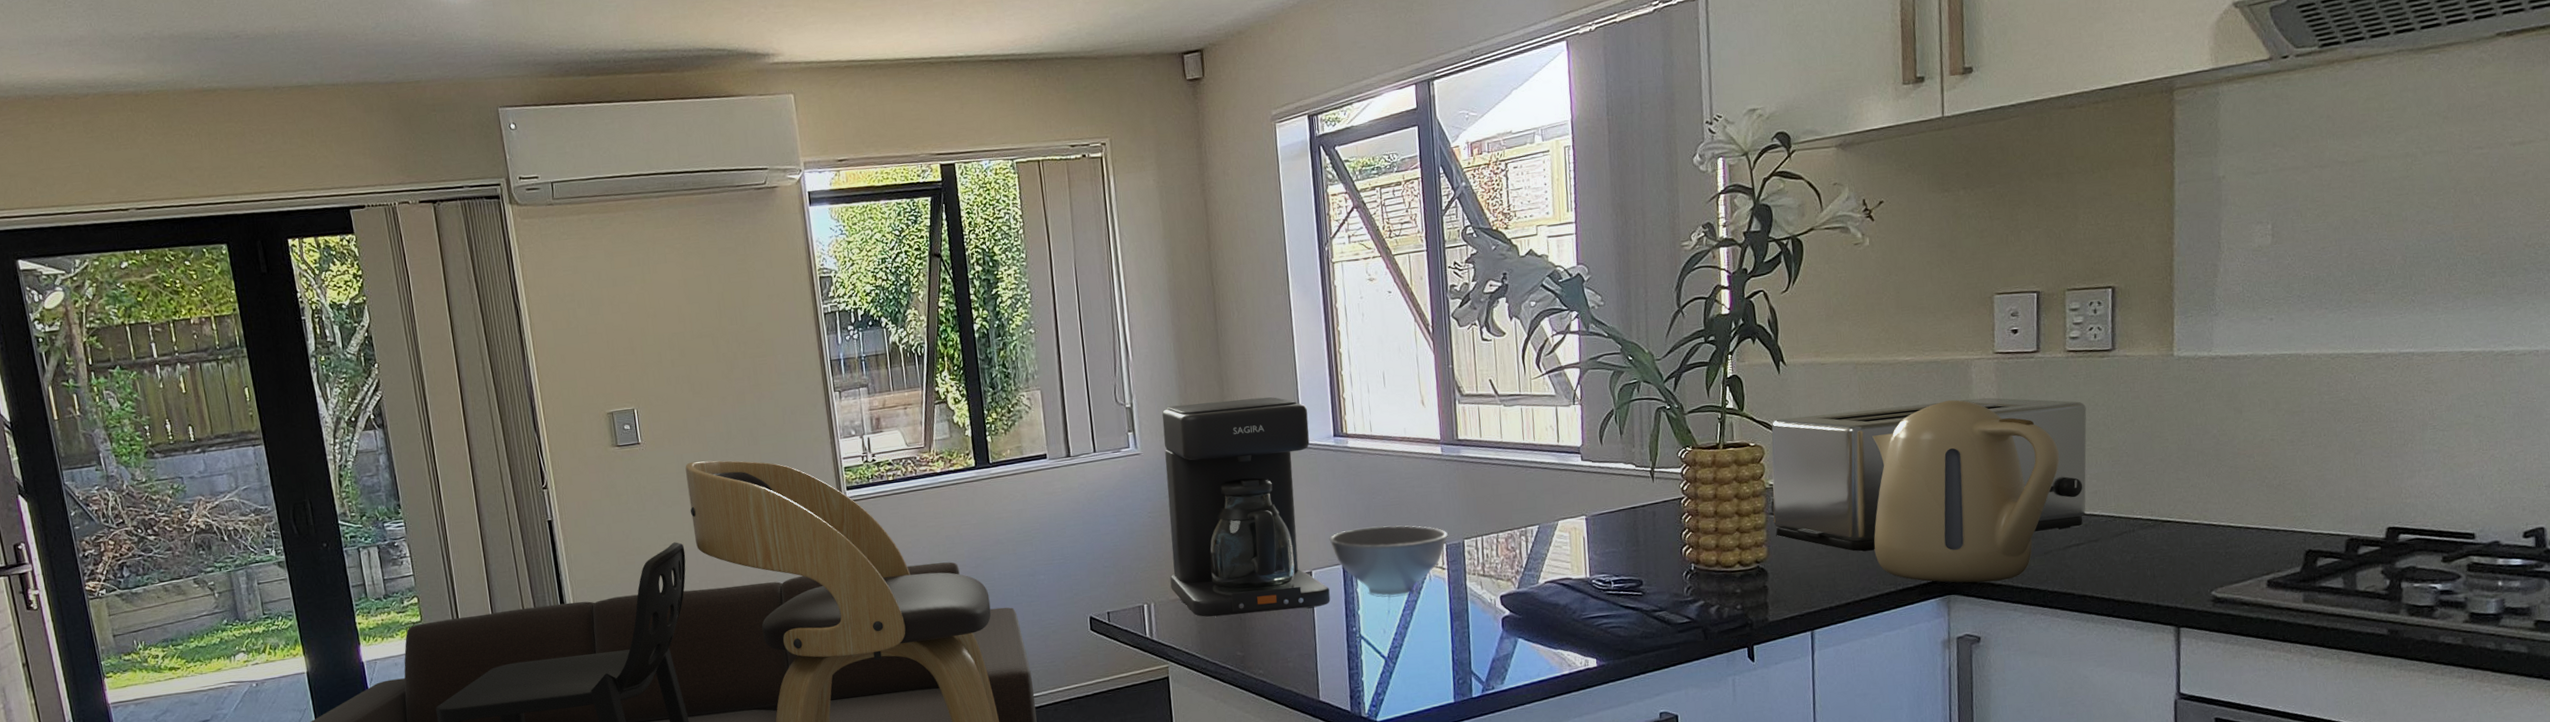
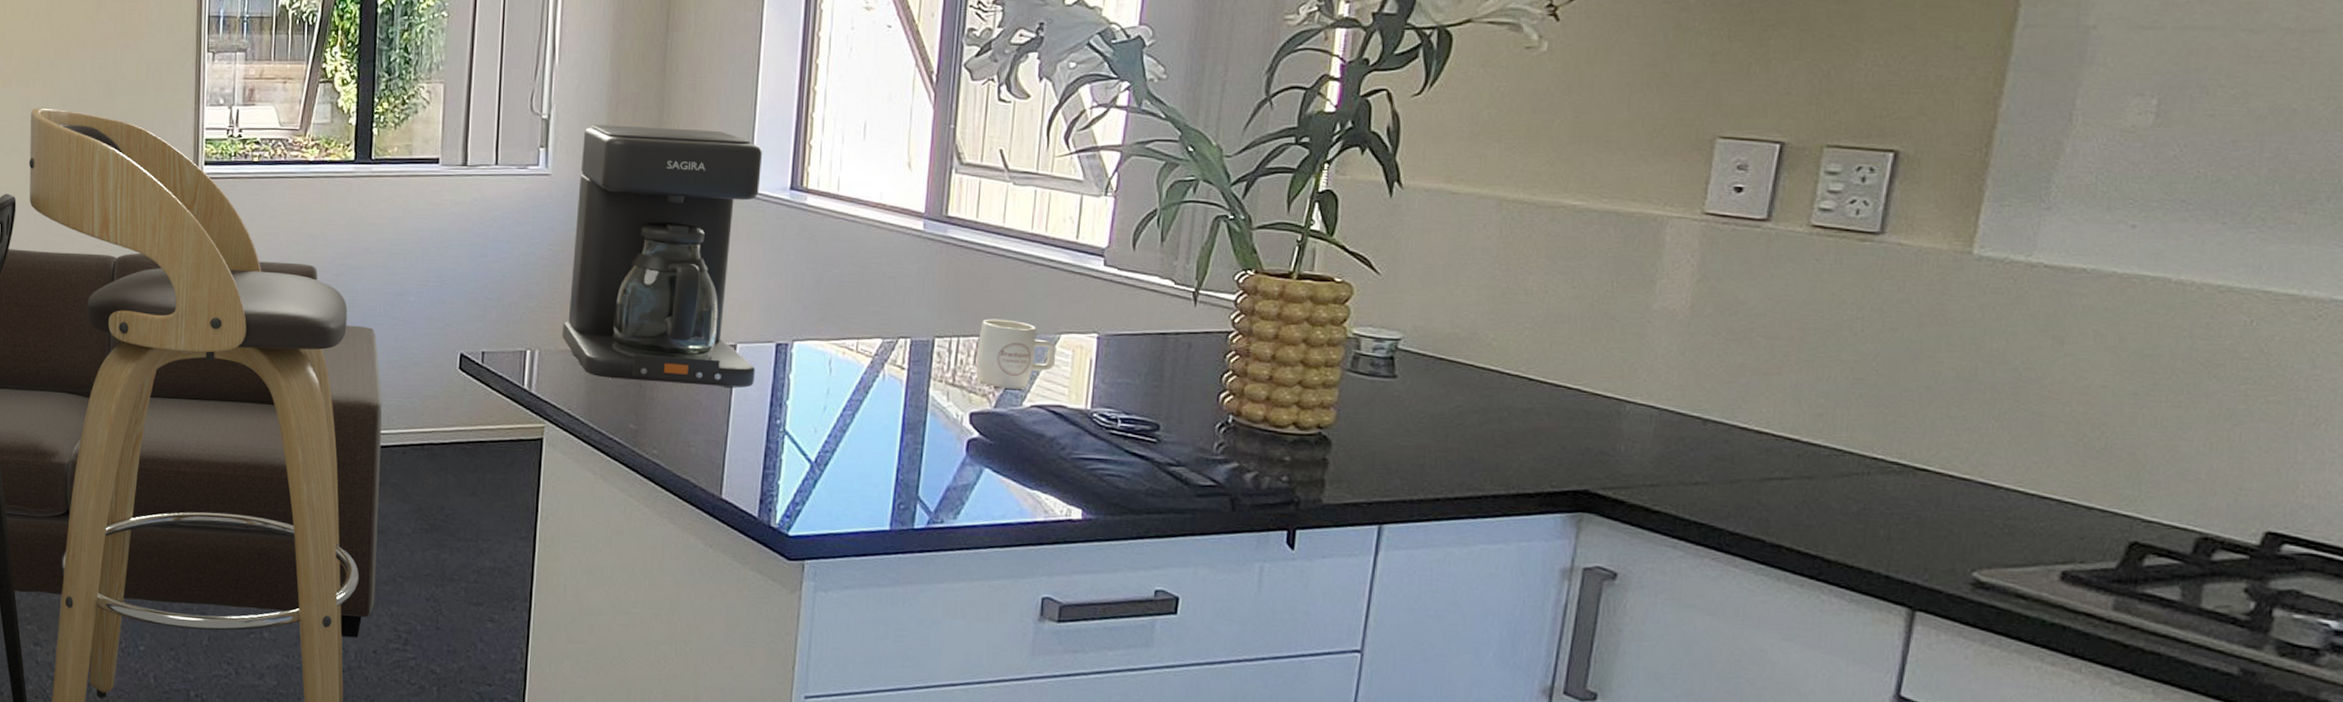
bowl: present [1329,525,1448,596] -> none [764,303,915,391]
mug: none [1497,515,1558,572] -> present [976,318,1057,389]
toaster: present [1771,397,2087,552] -> none [1350,254,1827,456]
kettle: present [1872,399,2060,583] -> none [1485,264,1776,507]

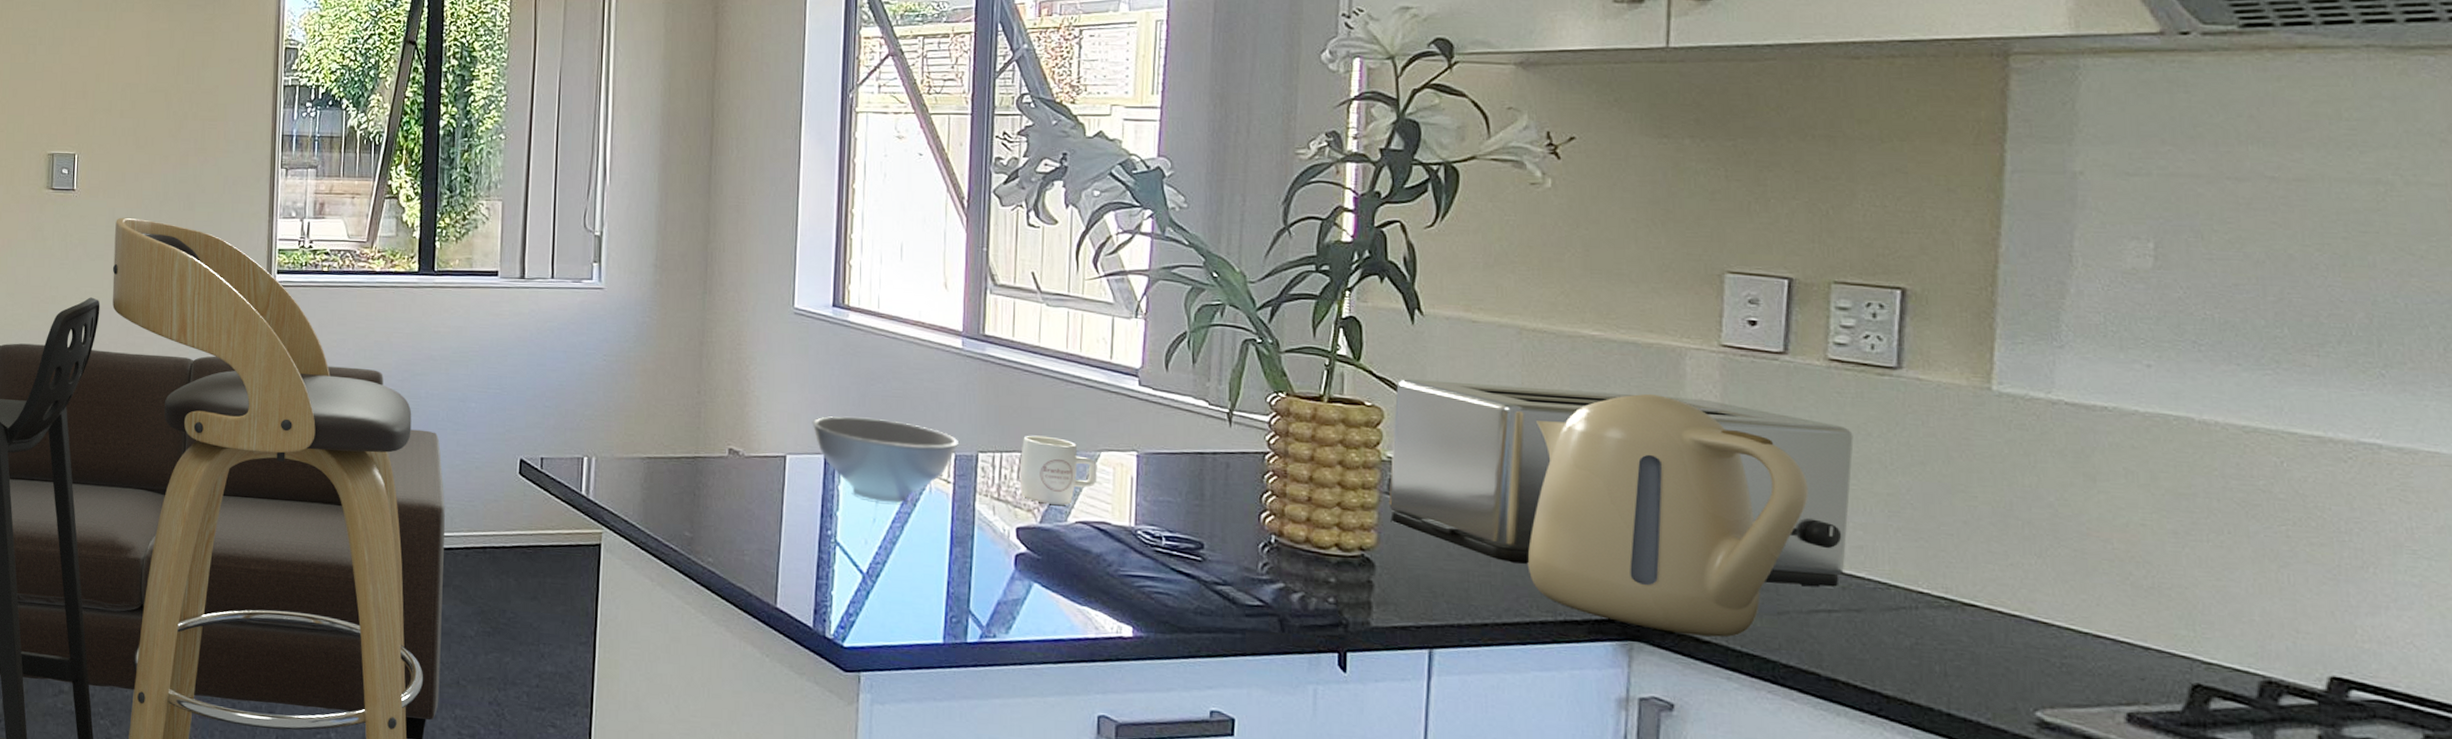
coffee maker: present [562,124,763,388] -> none [618,242,806,498]
bowl: none [764,303,915,391] -> present [812,416,958,504]
toaster: none [1350,254,1827,456] -> present [1388,379,1854,587]
kettle: none [1485,264,1776,507] -> present [1527,393,1809,637]

